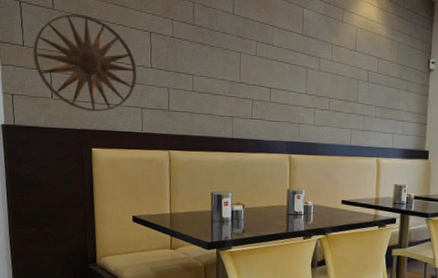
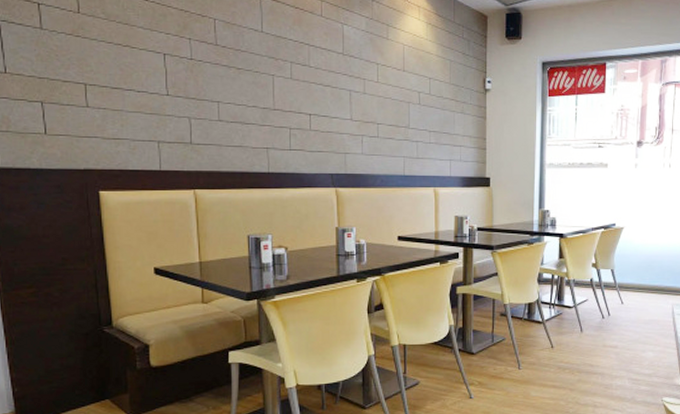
wall art: present [33,13,137,112] -> none [18,34,150,148]

